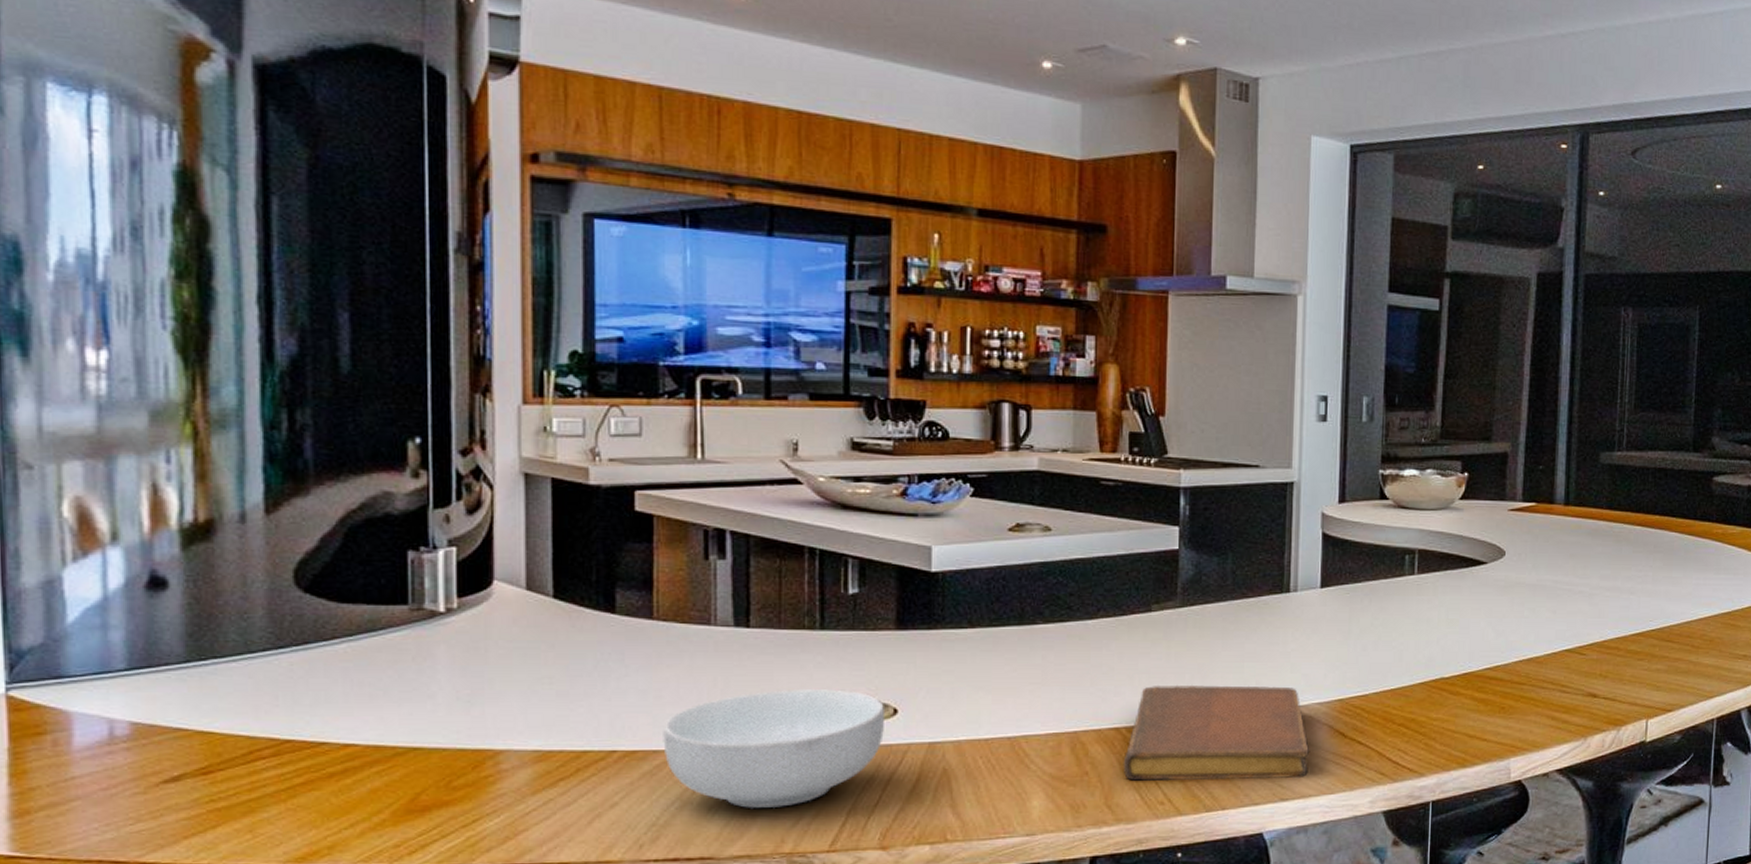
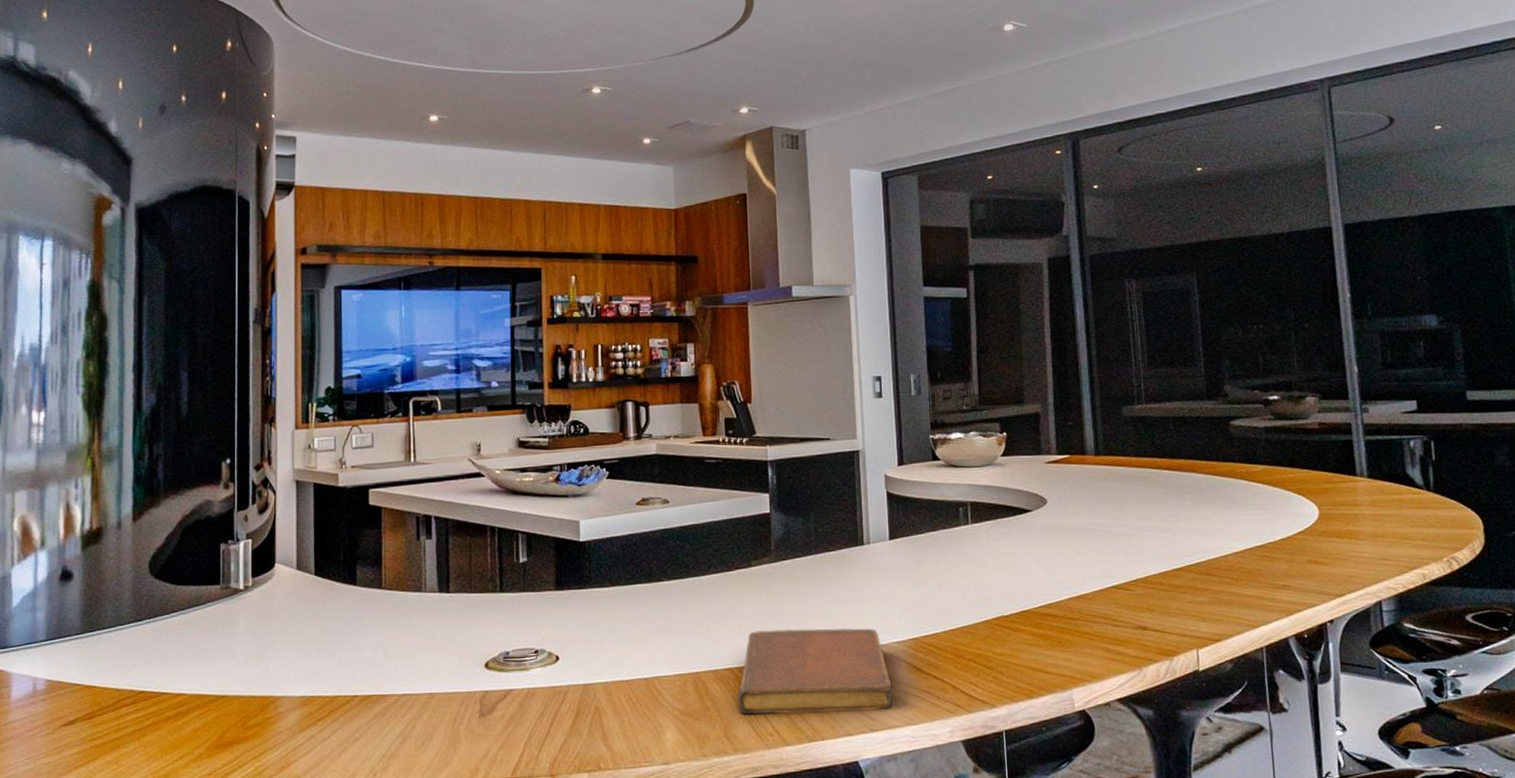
cereal bowl: present [663,688,886,809] -> none [390,641,550,743]

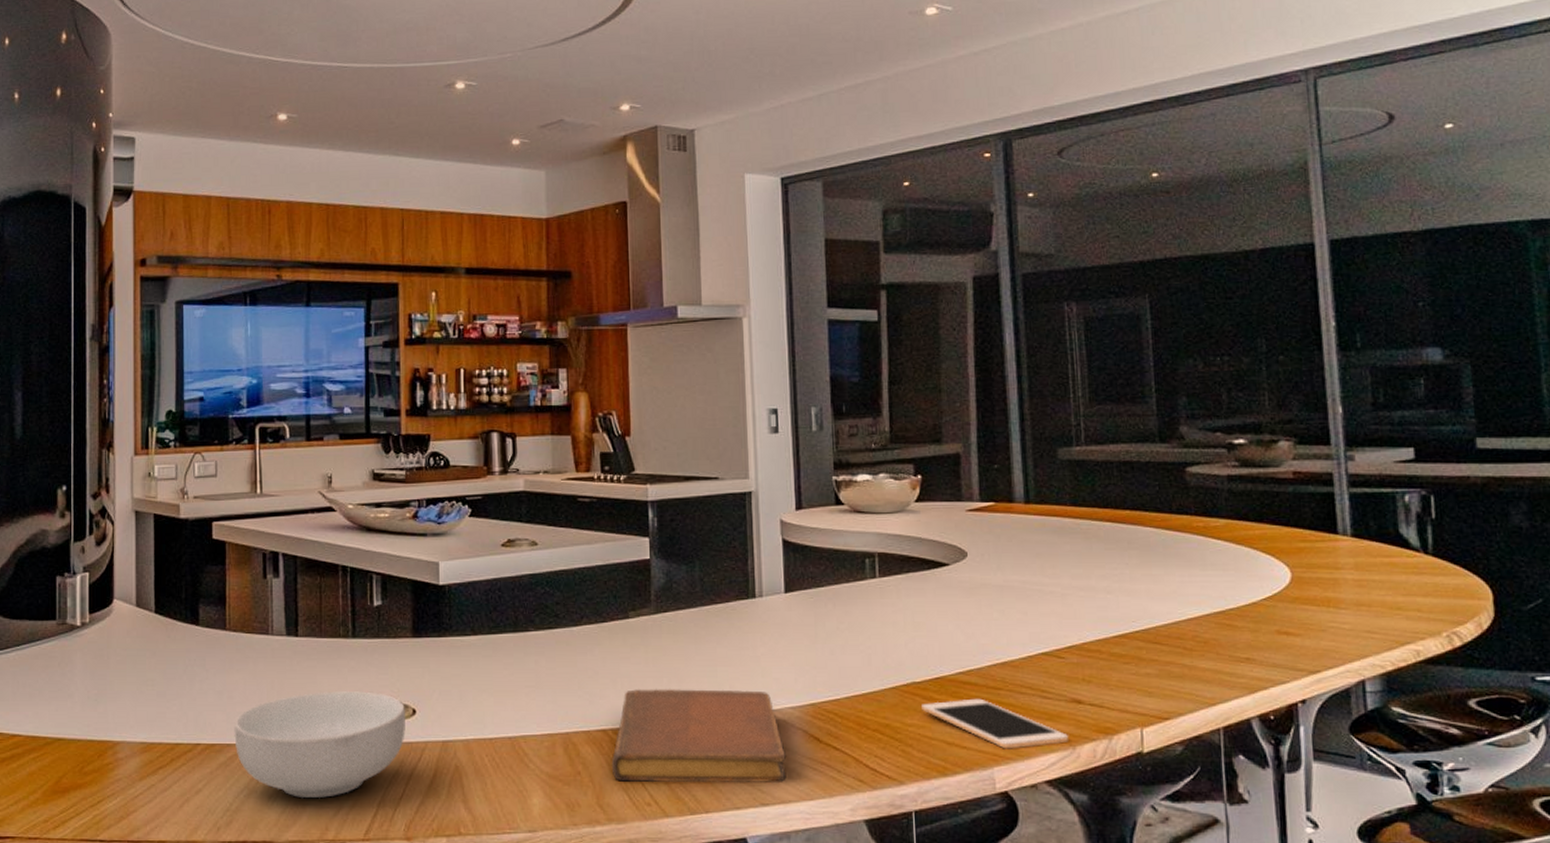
cereal bowl: none [390,641,550,743] -> present [234,690,406,799]
cell phone: none [1010,628,1137,673] -> present [922,698,1070,749]

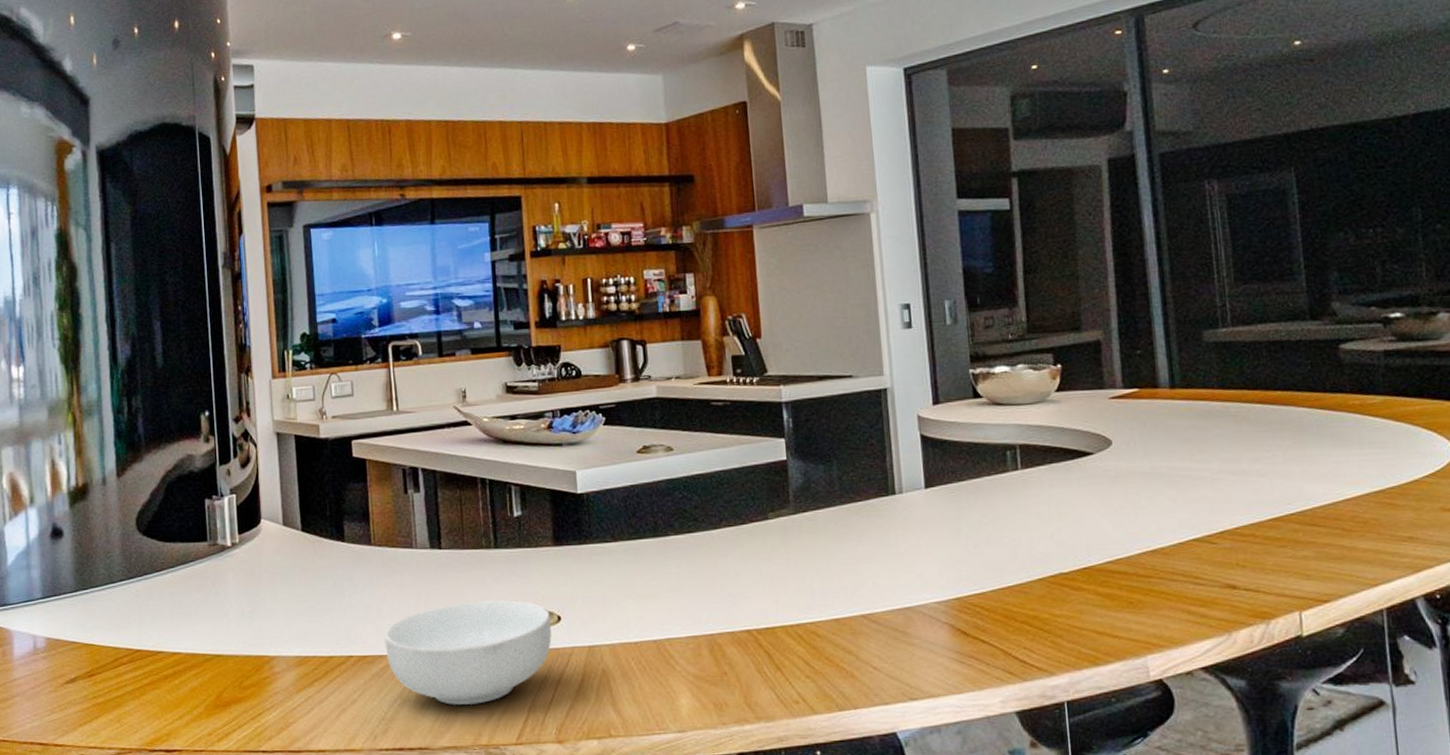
notebook: present [611,689,786,784] -> none [757,586,935,681]
cell phone: present [922,698,1070,749] -> none [1070,587,1225,637]

